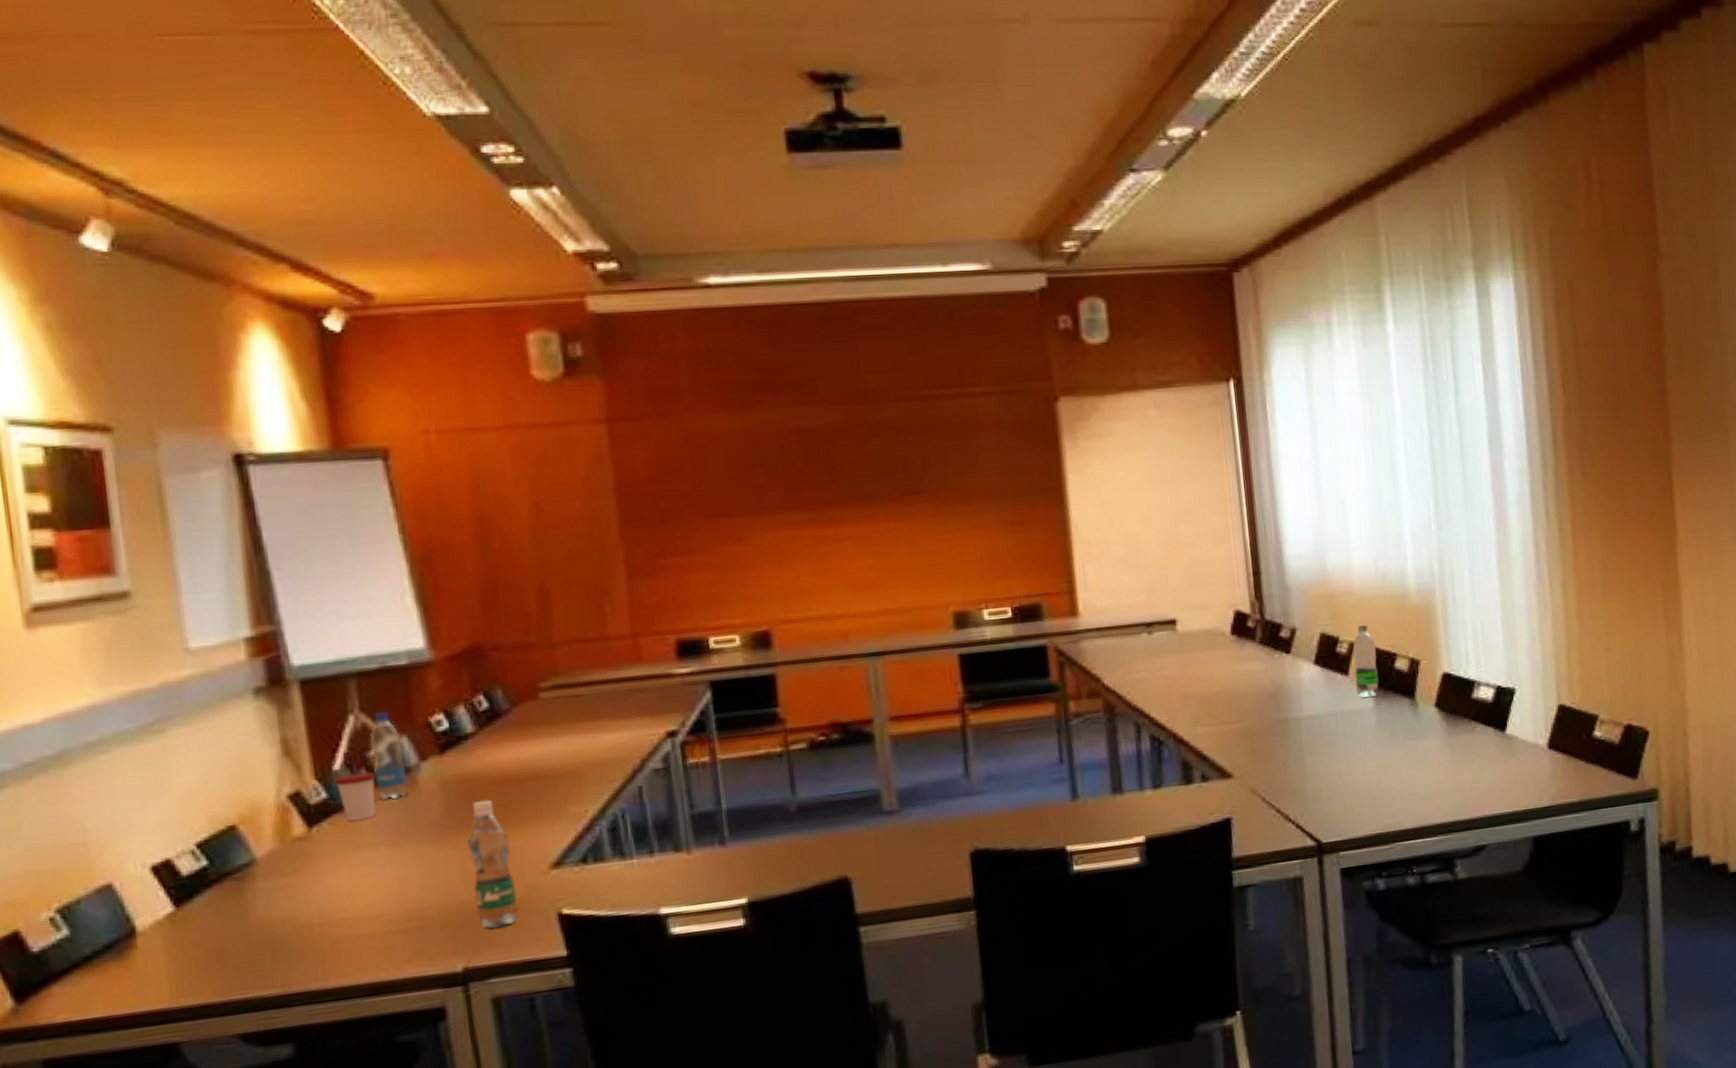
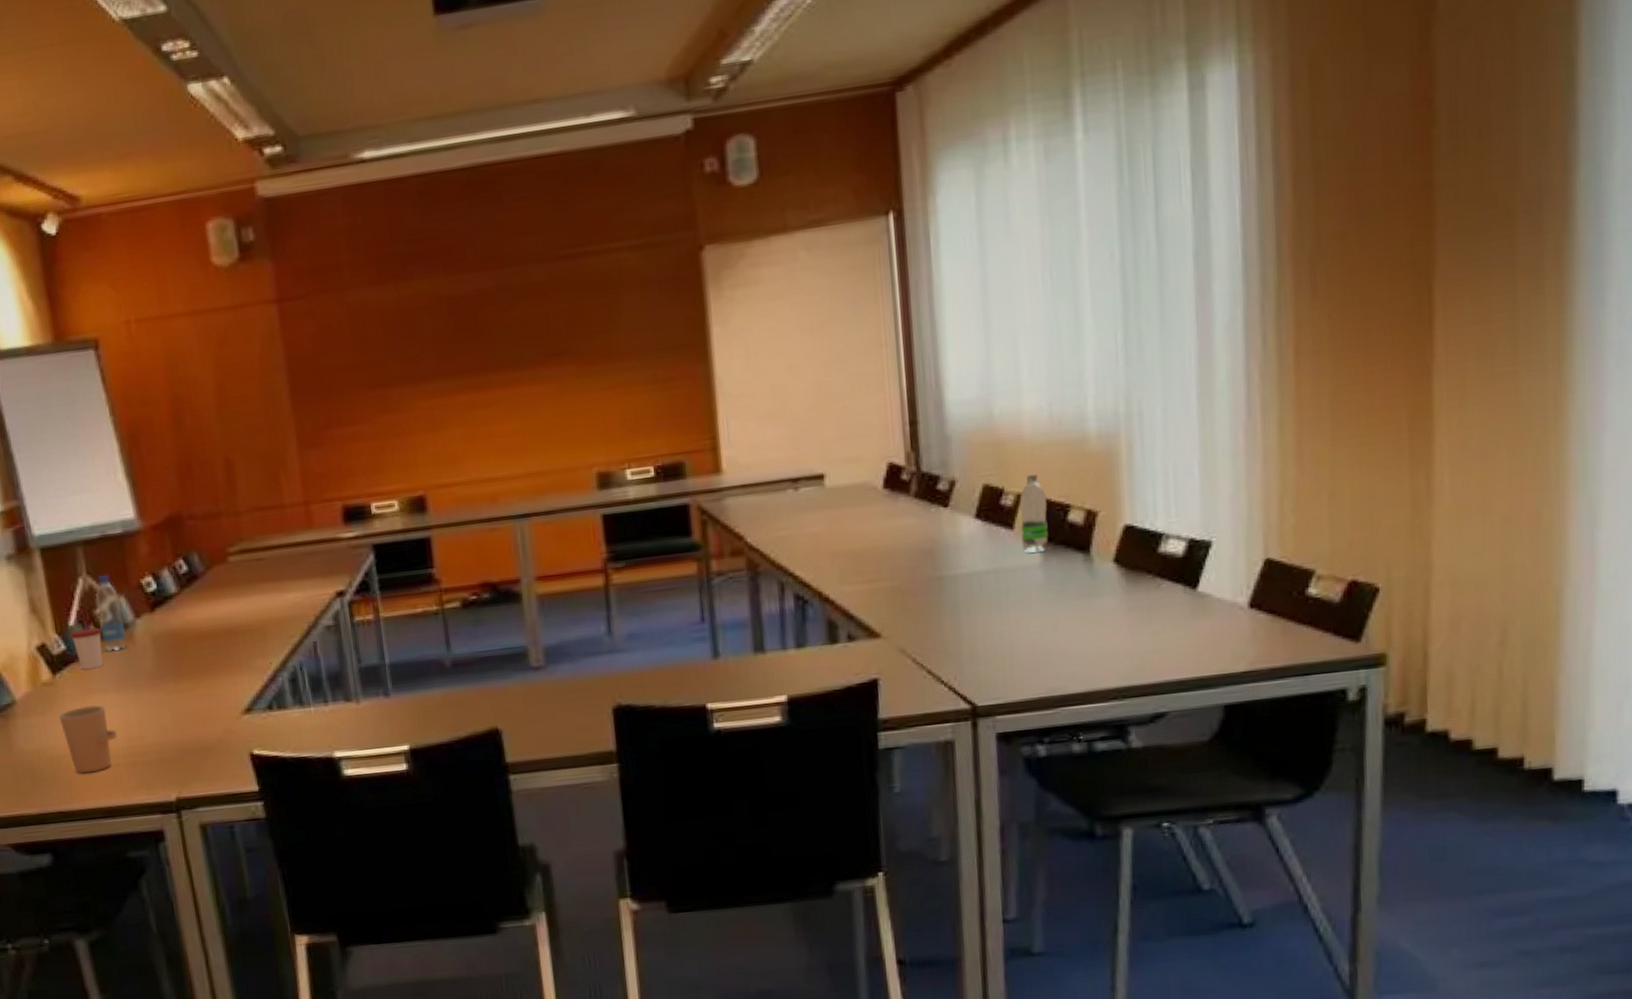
cup: none [313,862,390,944] -> present [58,705,117,773]
bottle: present [468,799,518,929] -> none [175,652,218,765]

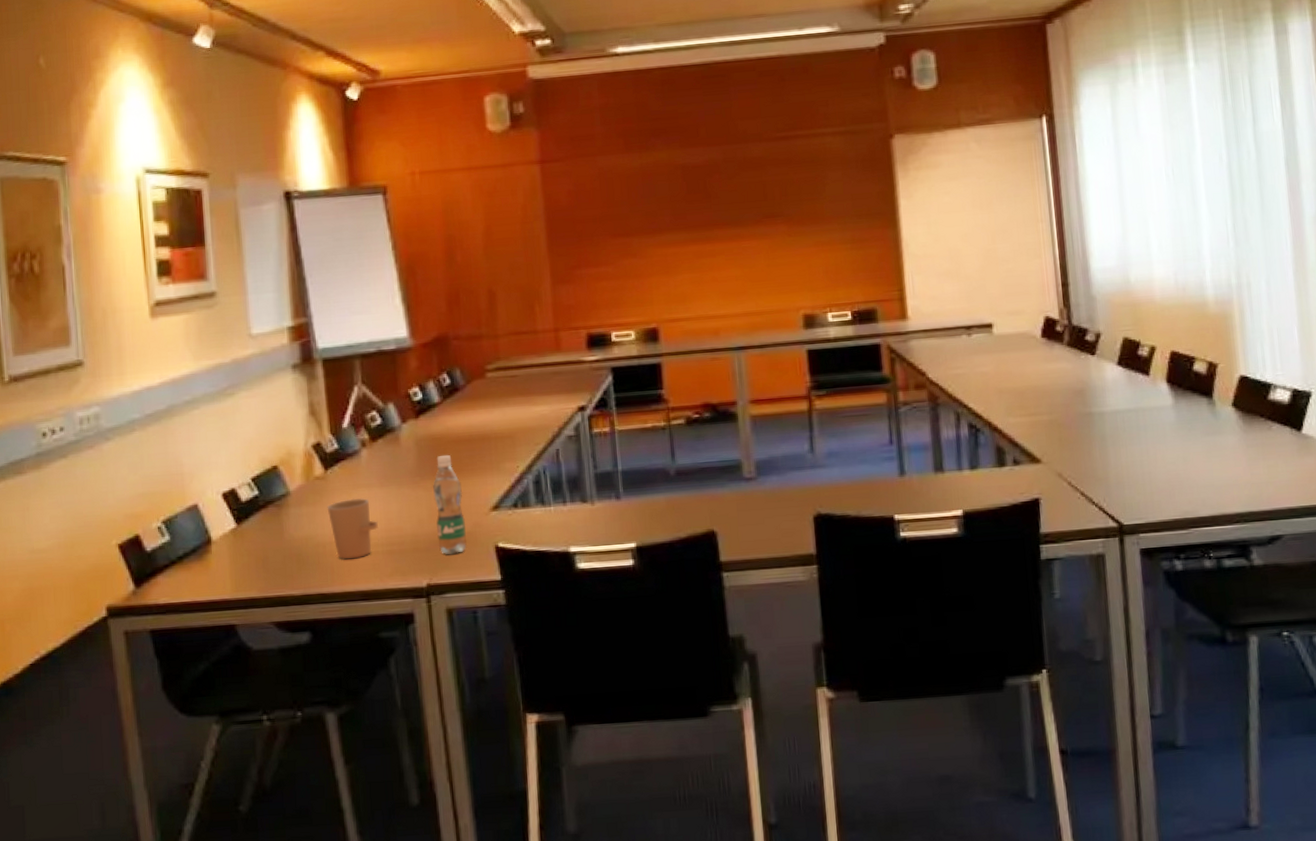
cup: present [69,621,103,670] -> none [343,424,371,467]
bottle: present [95,575,127,652] -> none [368,385,393,452]
bottle: none [175,652,218,765] -> present [432,454,467,555]
bottle: present [1019,475,1049,554] -> none [1153,331,1178,397]

